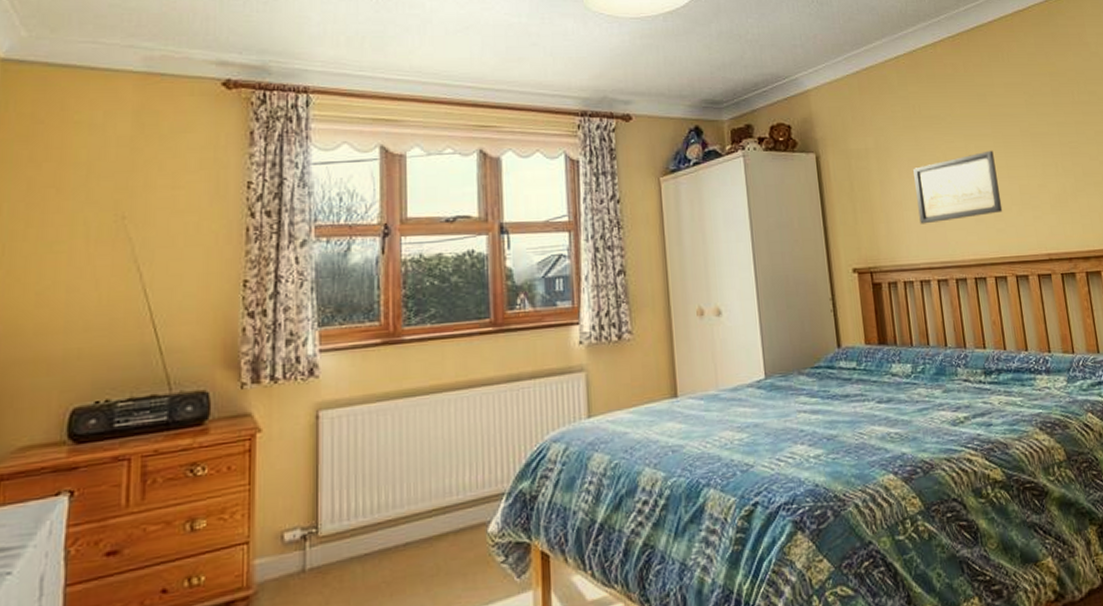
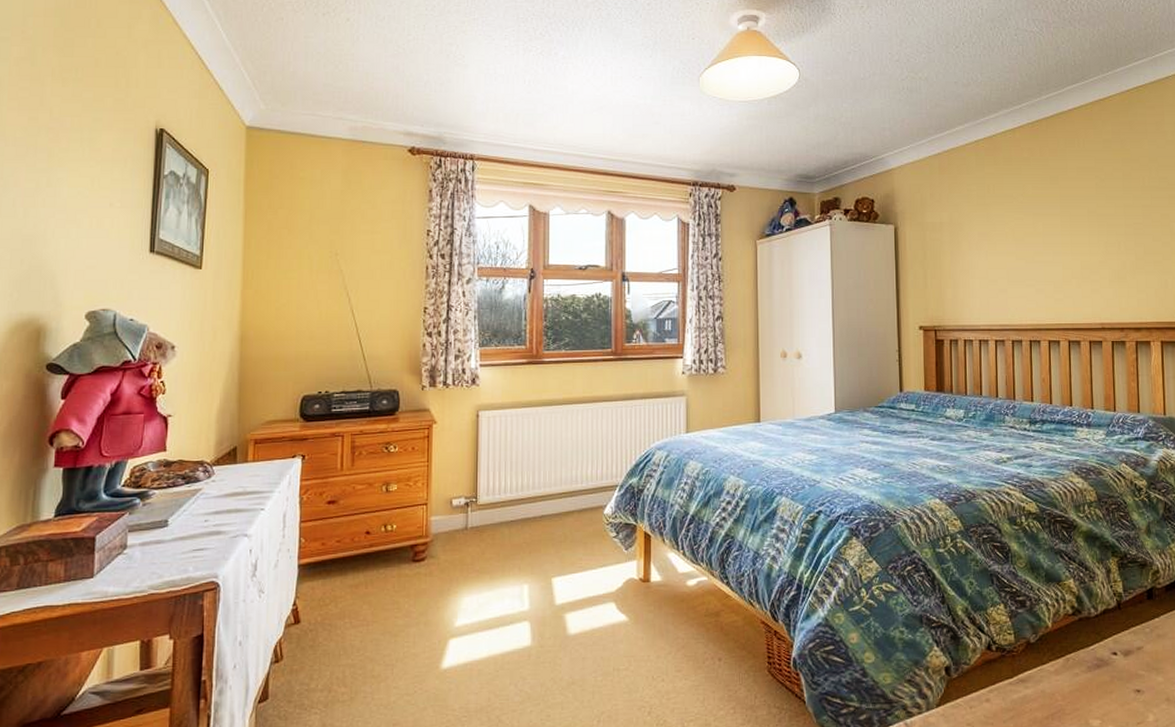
wall art: present [913,150,1003,224] -> none [982,228,1063,291]

